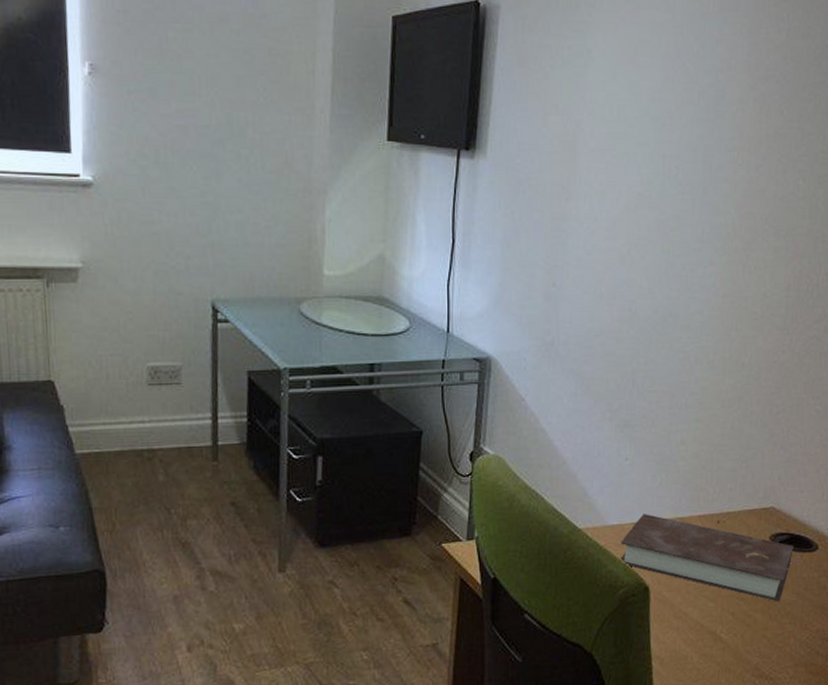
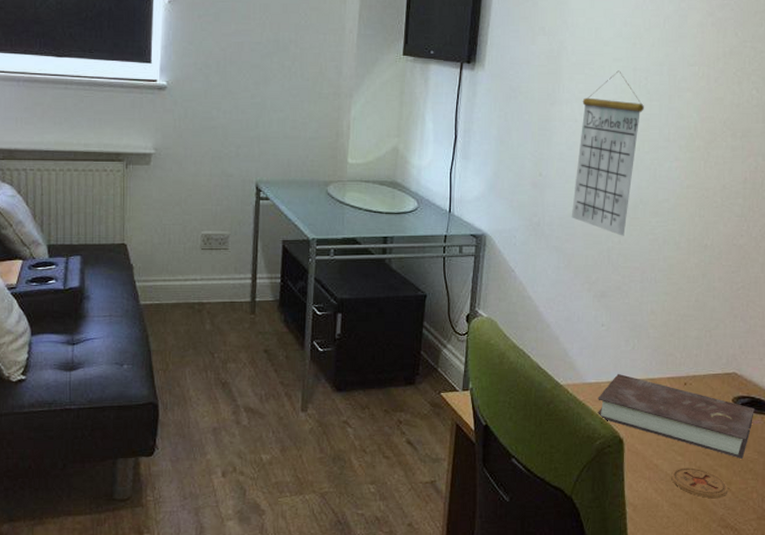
calendar: none [590,157,674,356] -> present [571,70,644,236]
coaster: none [702,614,764,646] -> present [671,467,729,498]

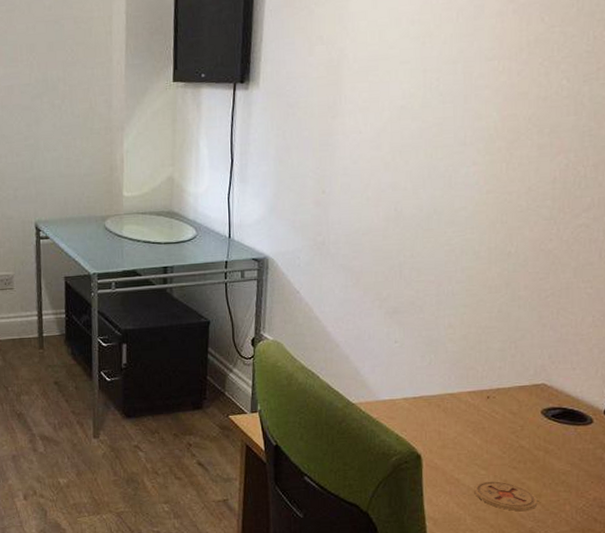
calendar: present [571,70,644,236] -> none [358,74,436,249]
book: present [596,373,754,459] -> none [391,389,567,471]

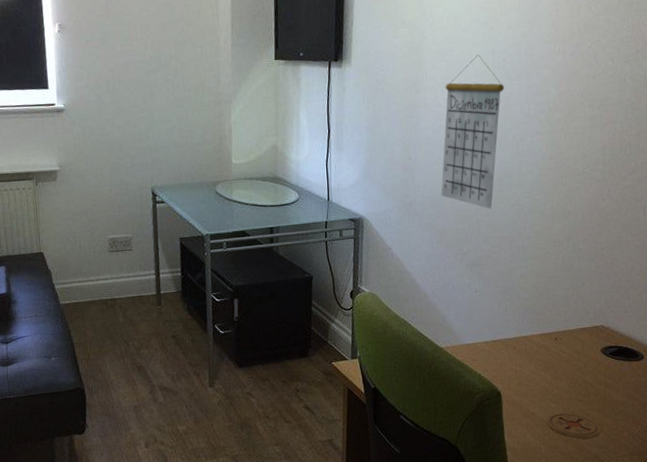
calendar: none [358,74,436,249] -> present [441,54,504,209]

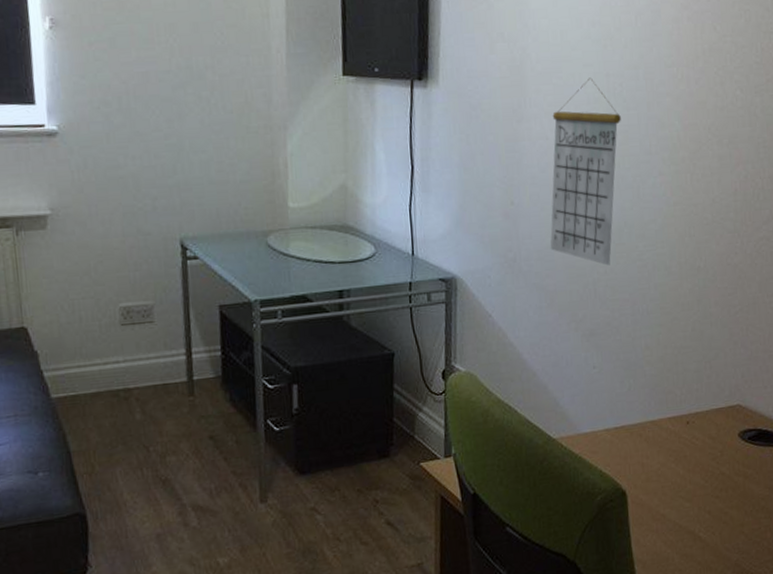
coaster: present [547,413,601,439] -> none [680,513,741,544]

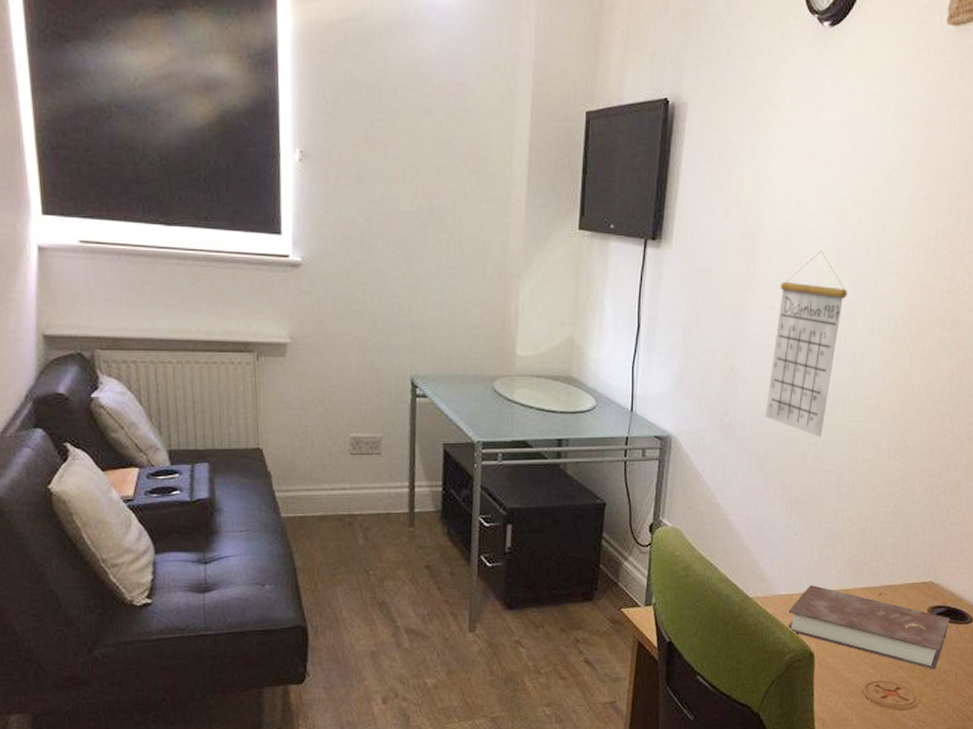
book: none [595,419,762,498] -> present [787,584,950,670]
coaster: none [680,513,741,544] -> present [862,680,920,710]

